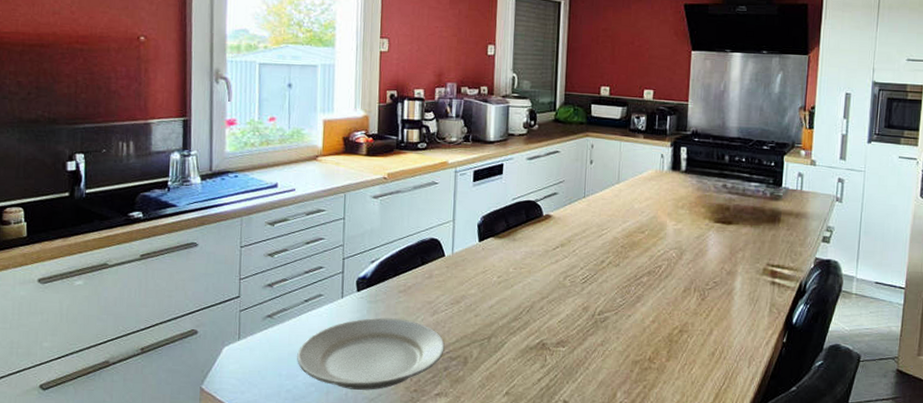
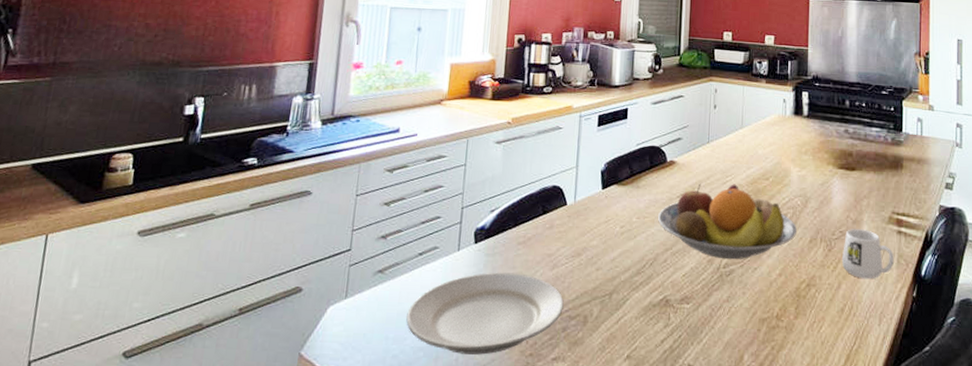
fruit bowl: none [533,236,671,308] -> present [657,183,797,260]
mug: none [714,279,766,326] -> present [841,229,894,279]

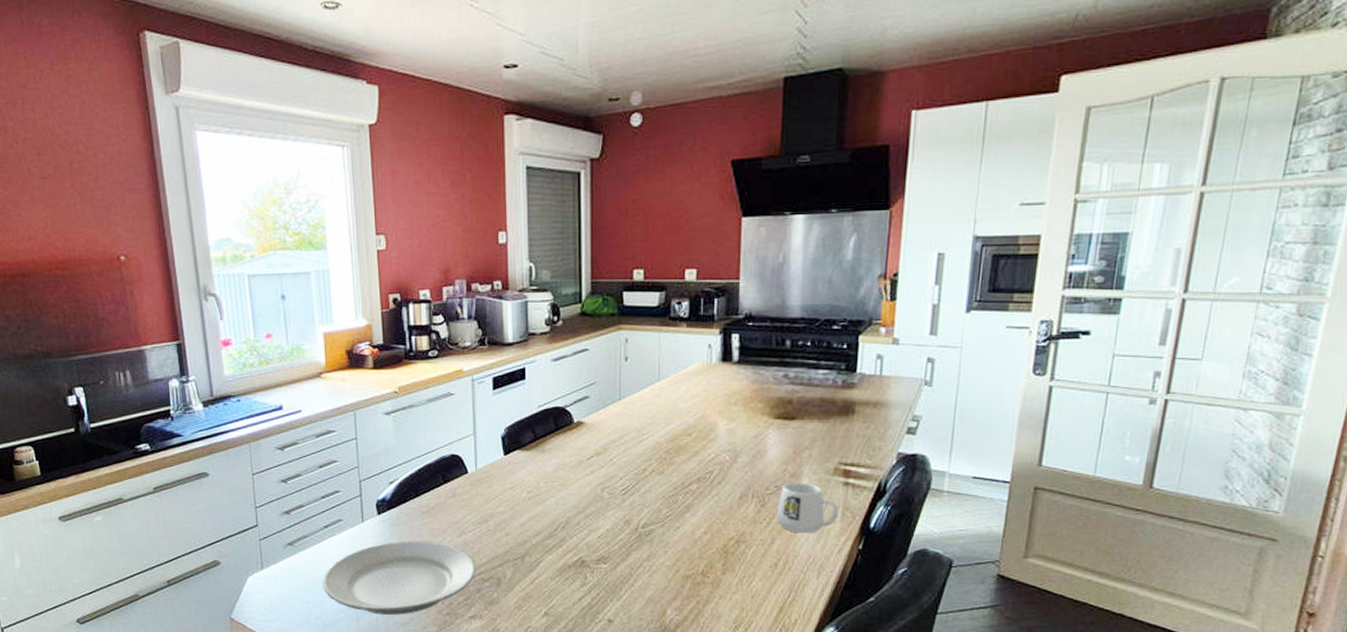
fruit bowl: present [657,183,797,260] -> none [567,442,724,520]

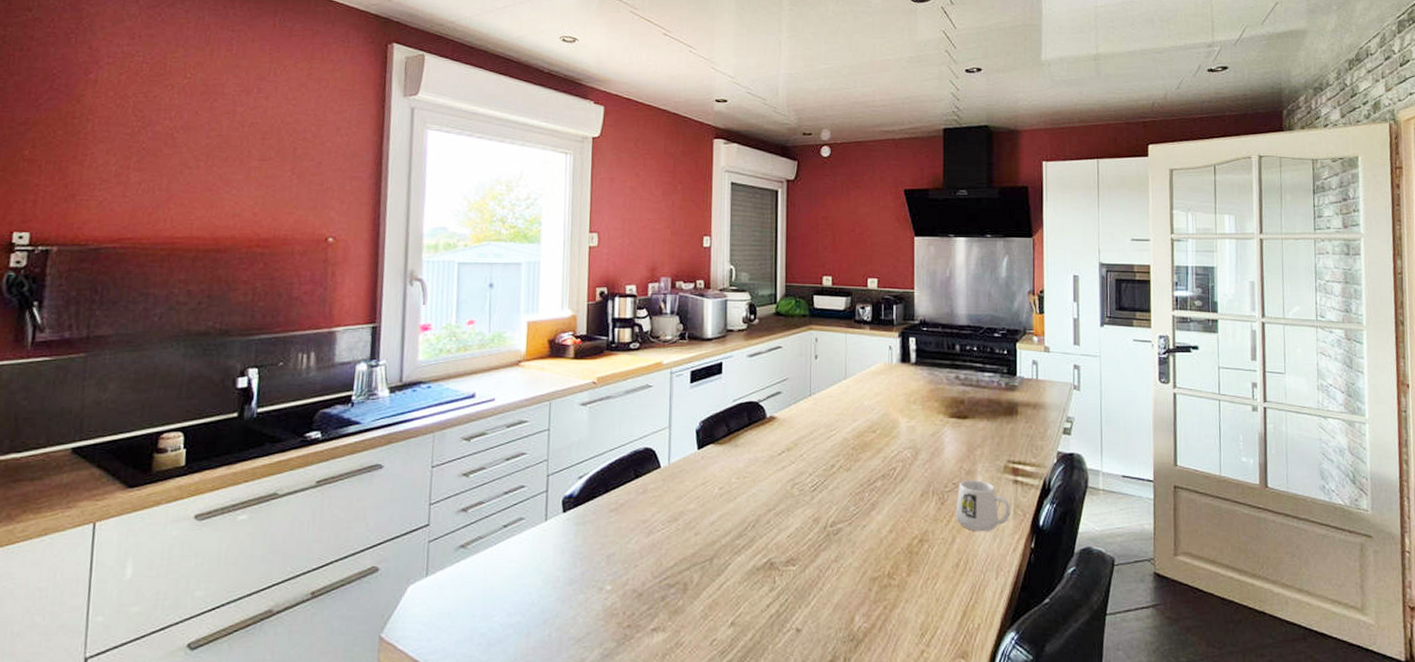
plate: present [322,541,475,615] -> none [493,542,662,629]

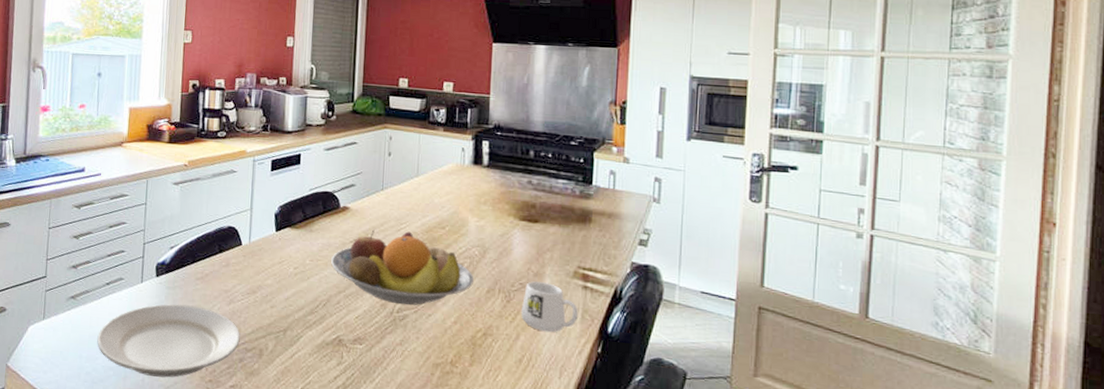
plate: none [493,542,662,629] -> present [97,304,240,378]
fruit bowl: none [758,438,907,518] -> present [330,229,473,306]

